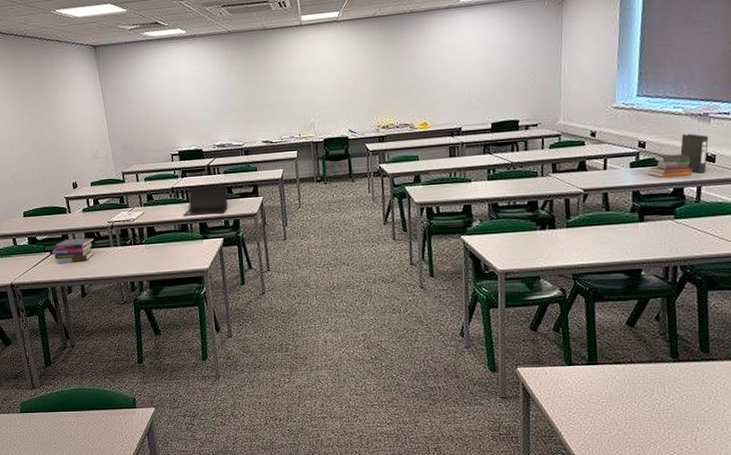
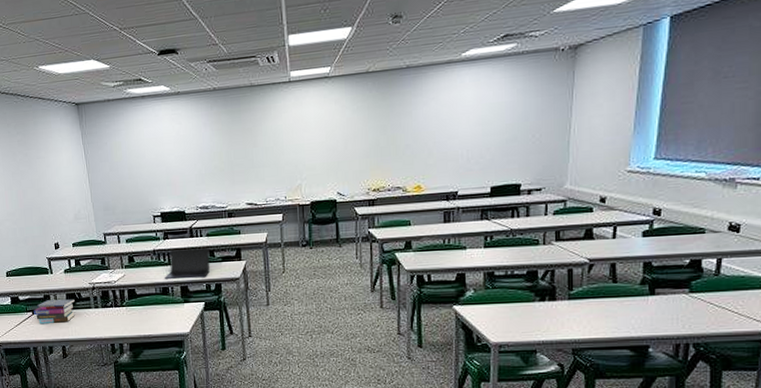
books: present [647,154,693,178] -> none [661,222,713,248]
binder: present [680,133,709,174] -> none [700,200,734,244]

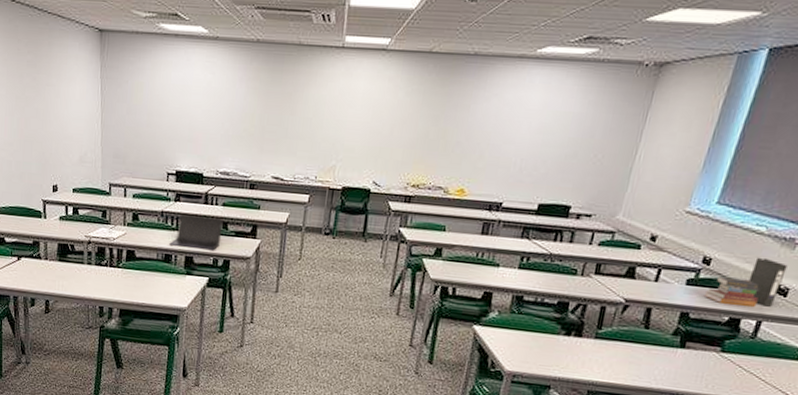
books: present [33,299,75,325] -> none [19,247,67,275]
books: none [661,222,713,248] -> present [703,276,760,307]
binder: none [700,200,734,244] -> present [748,257,788,307]

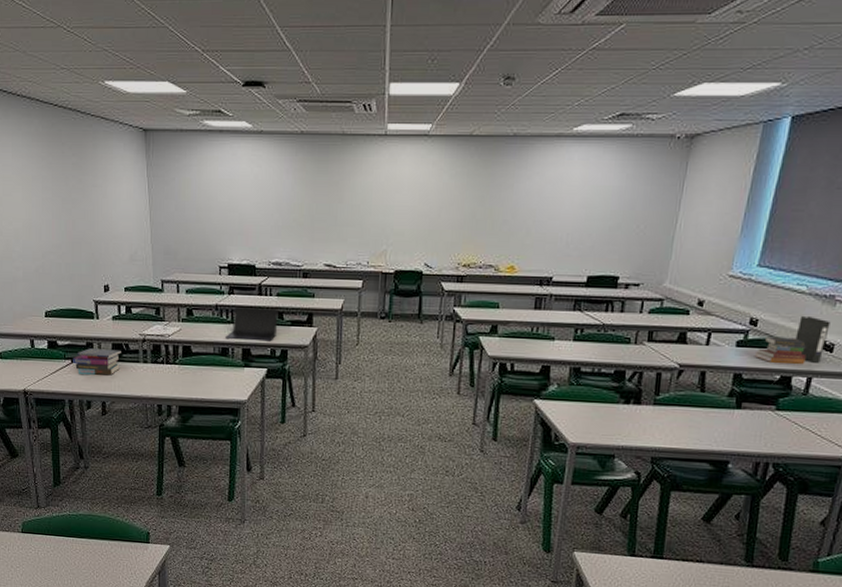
books: none [19,247,67,275] -> present [73,348,121,376]

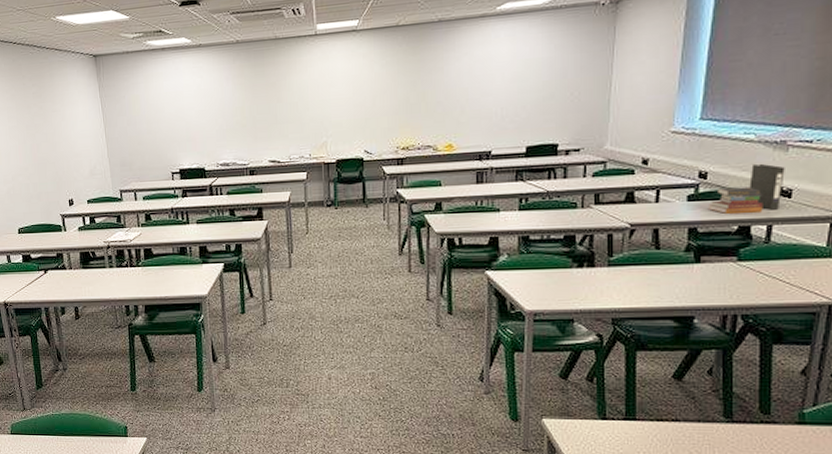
books: present [73,348,121,376] -> none [45,258,89,284]
laptop: present [225,307,280,342] -> none [183,207,231,239]

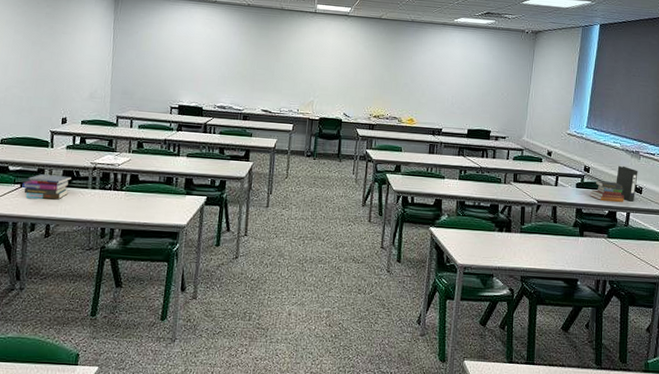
books: none [45,258,89,284] -> present [22,174,71,200]

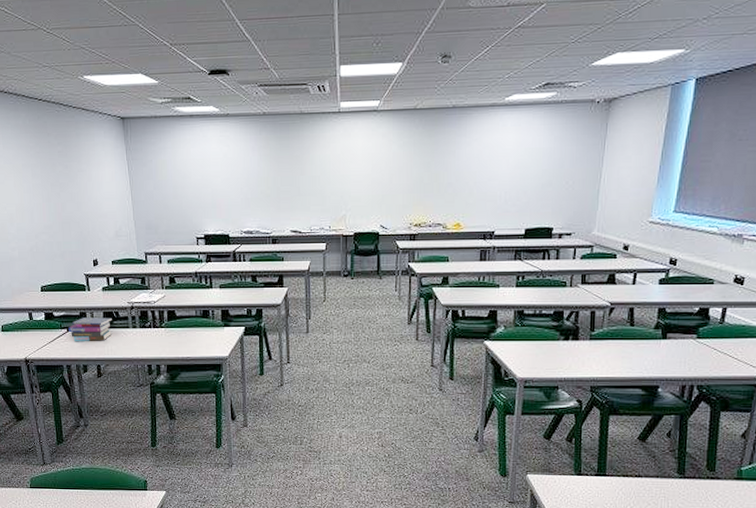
books: present [589,180,624,202] -> none [675,273,721,296]
binder: present [616,165,638,202] -> none [710,253,740,295]

